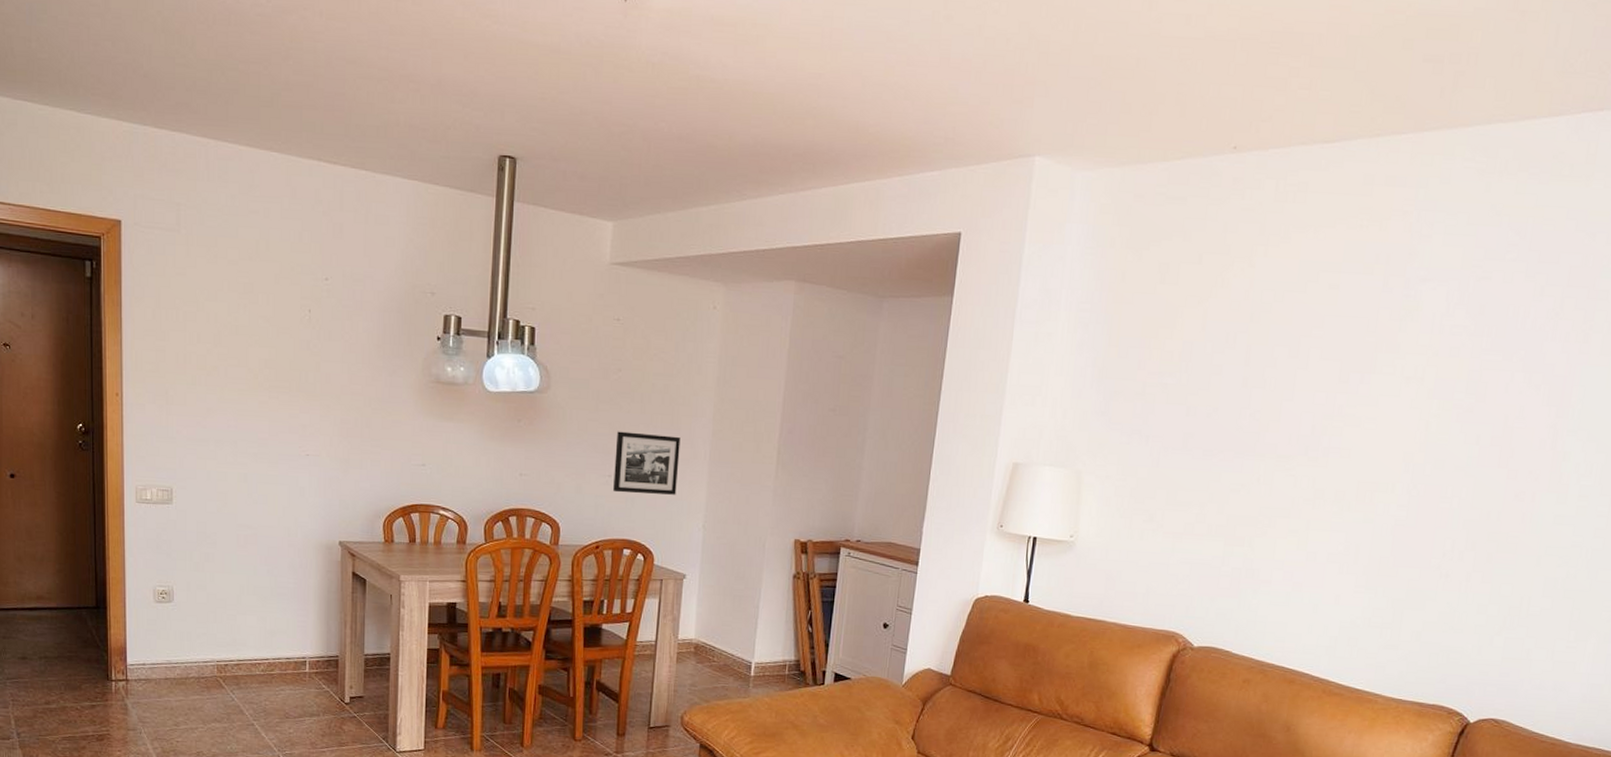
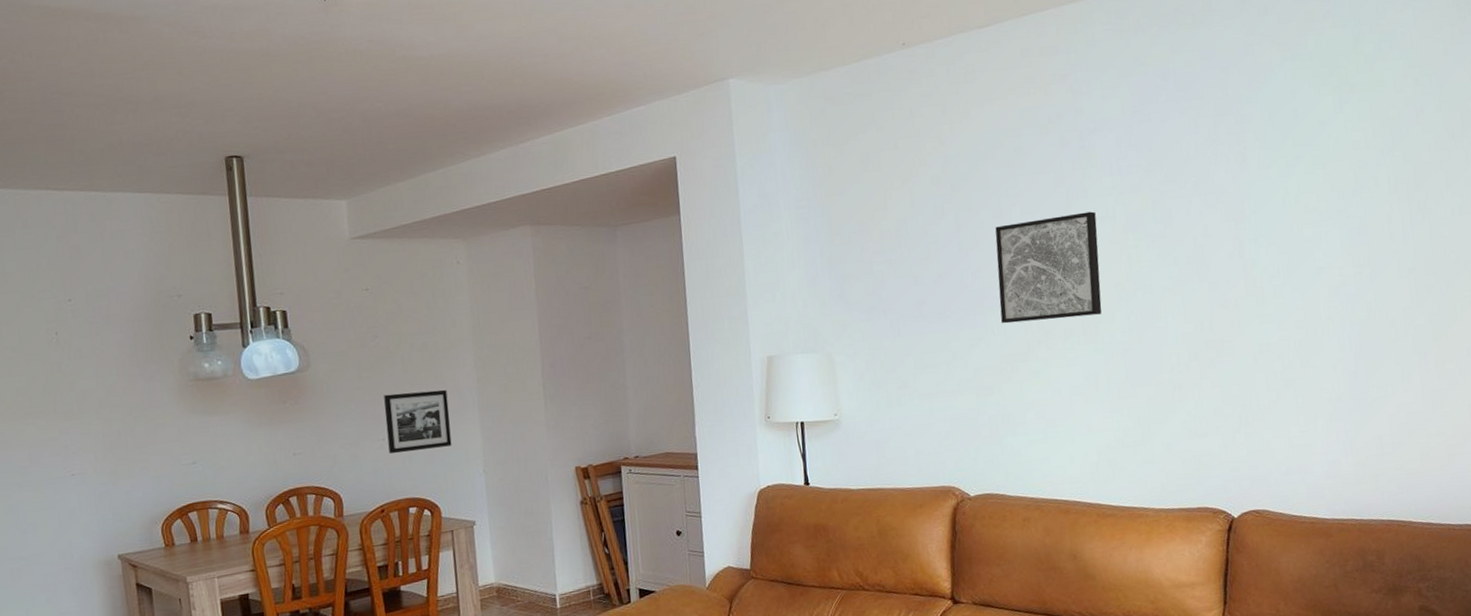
wall art: none [1269,367,1403,482] -> present [995,211,1102,324]

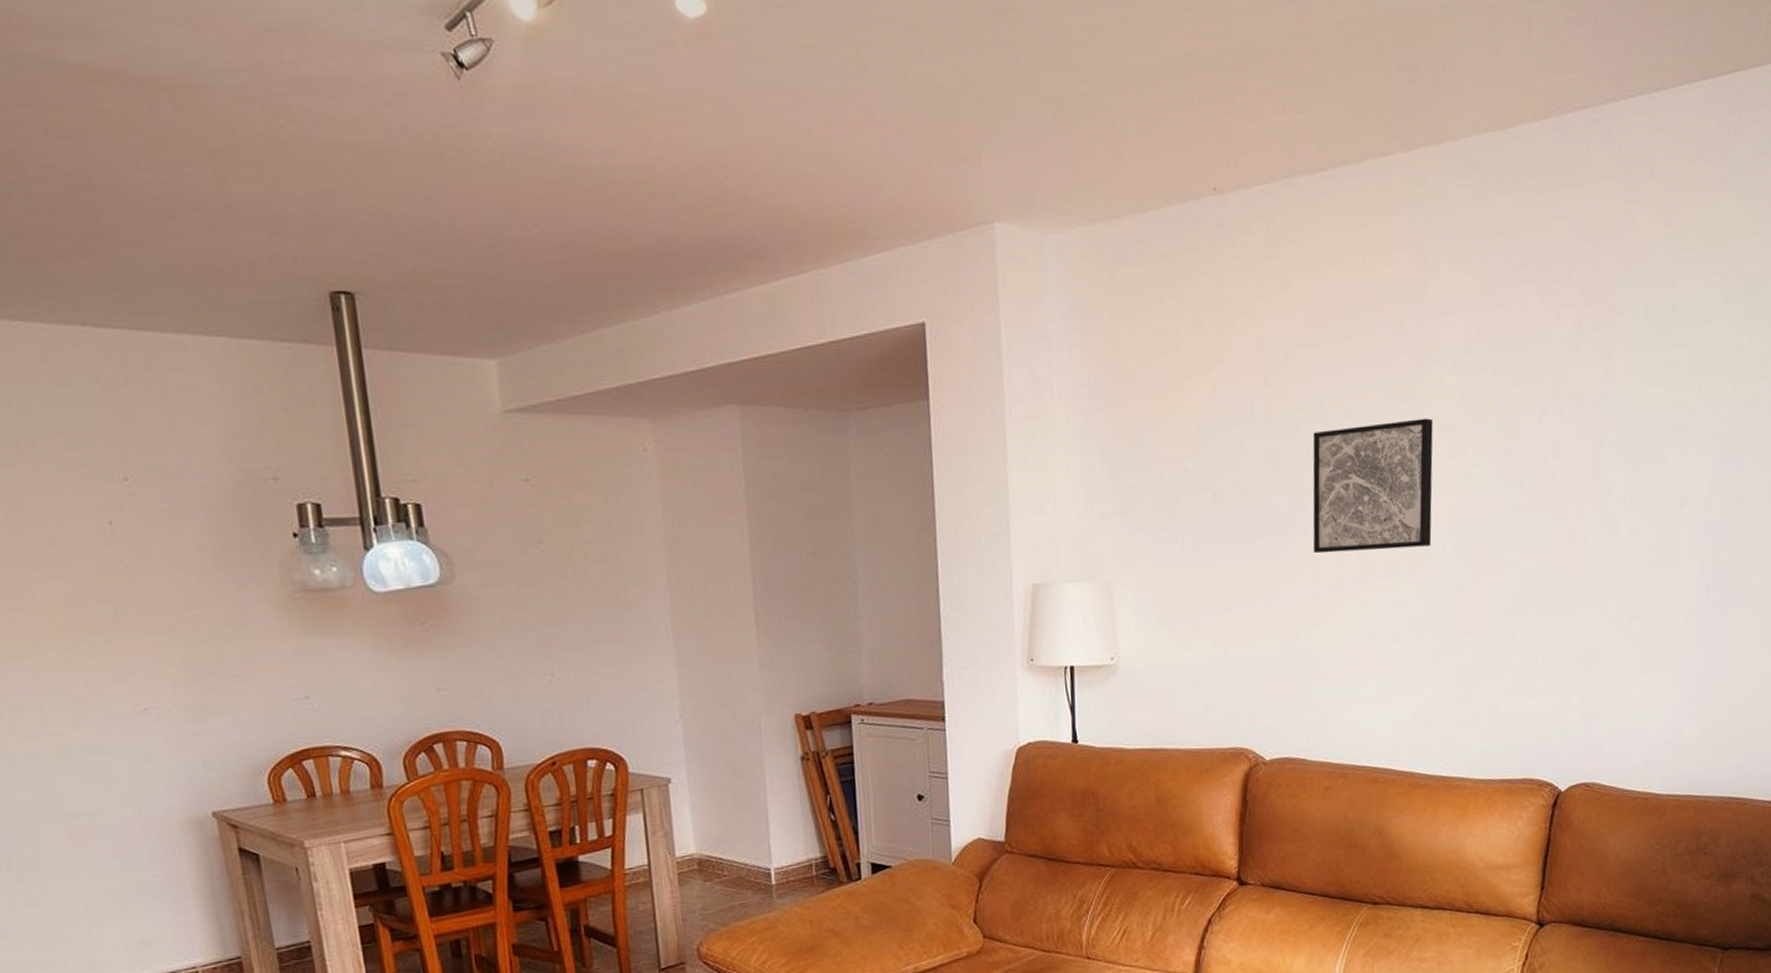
picture frame: present [384,389,452,454] -> none [552,613,640,693]

